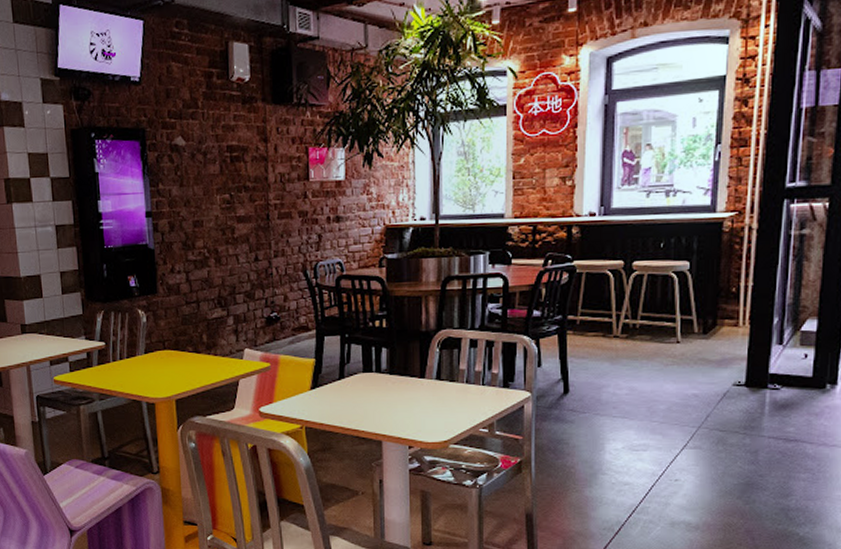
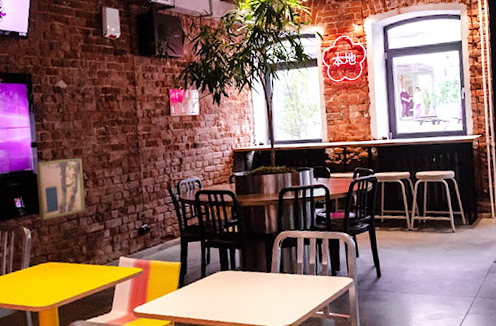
wall art: none [151,230,206,302] -> present [36,157,85,220]

